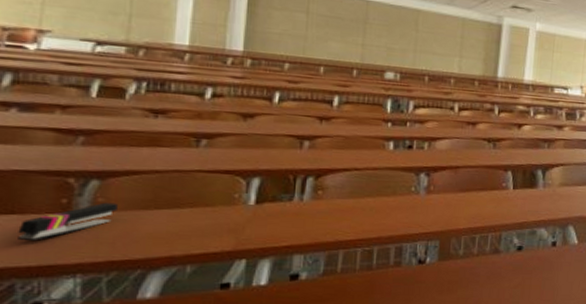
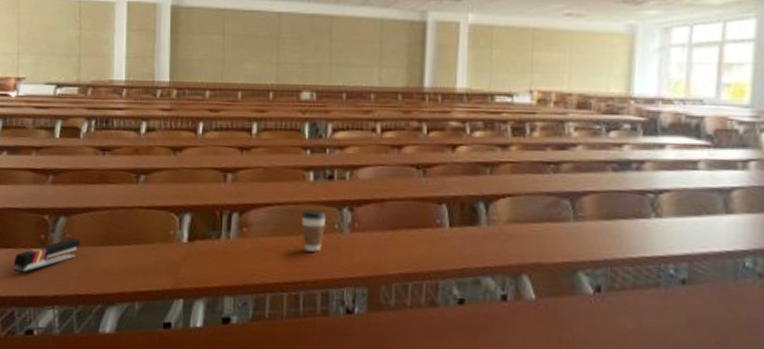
coffee cup: none [379,174,404,211] -> present [301,209,327,252]

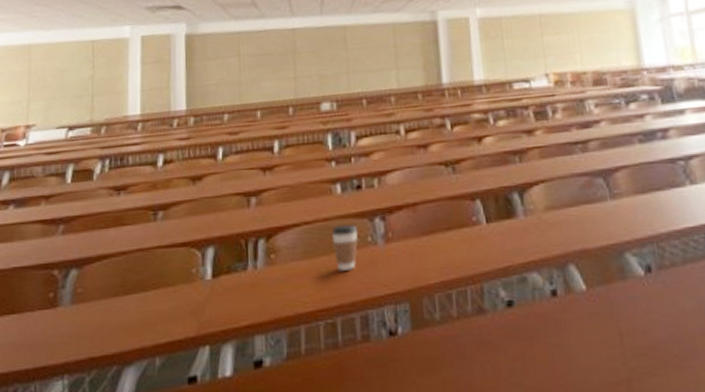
stapler: present [13,238,80,273] -> none [18,292,93,341]

